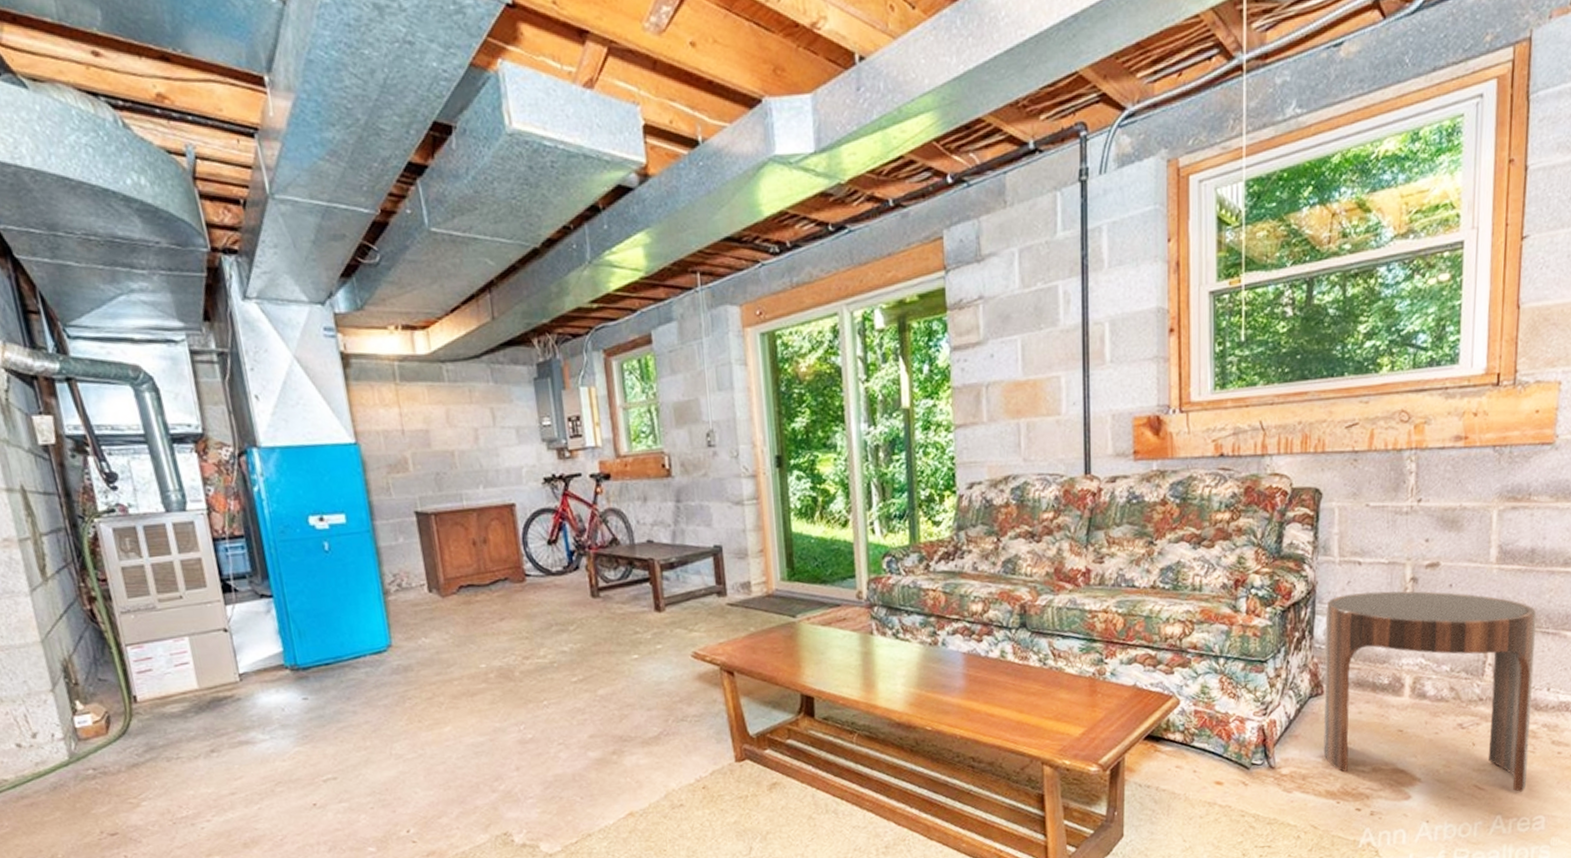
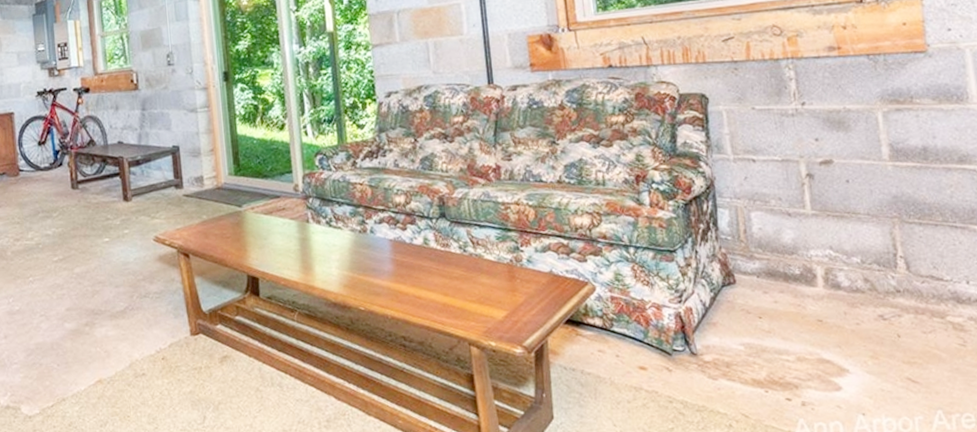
side table: present [1323,591,1537,792] -> none [727,186,964,386]

